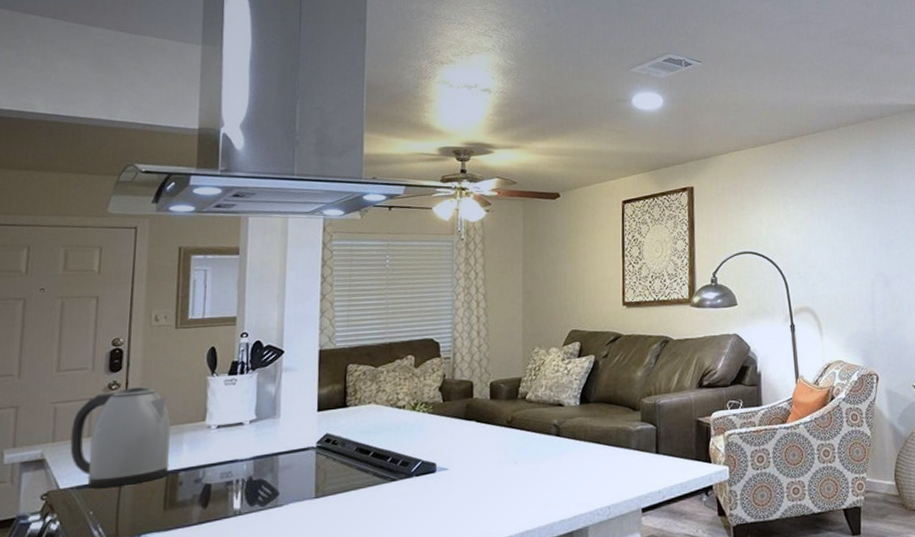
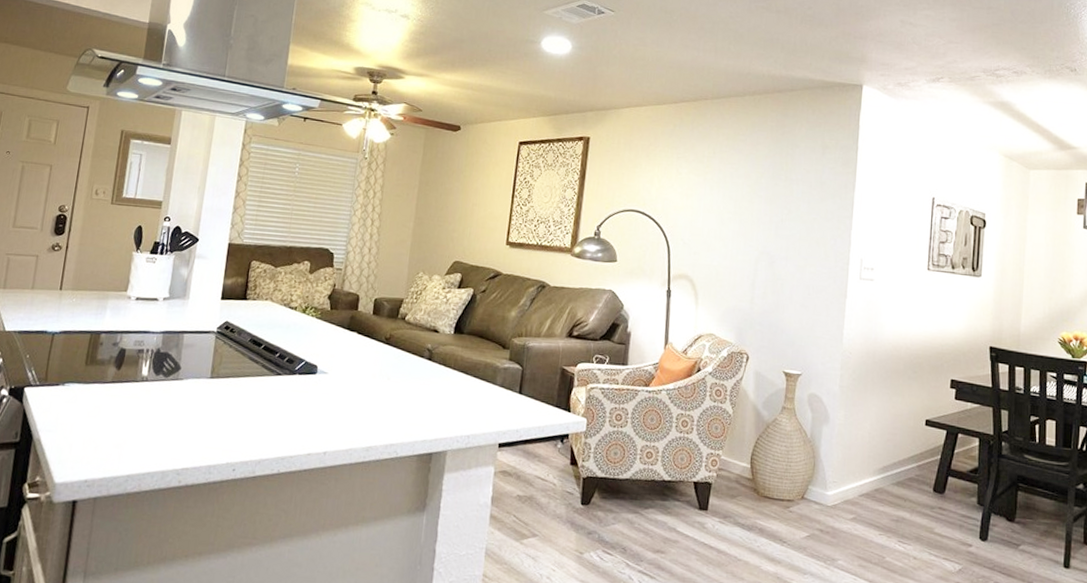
kettle: present [70,387,171,489] -> none [16,251,99,338]

